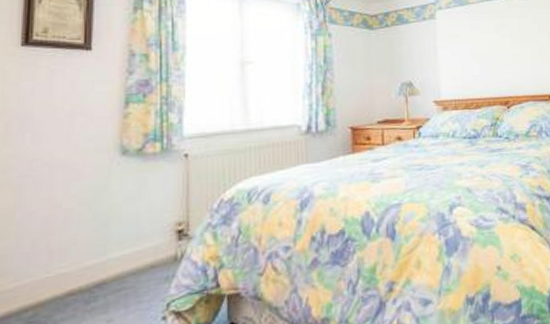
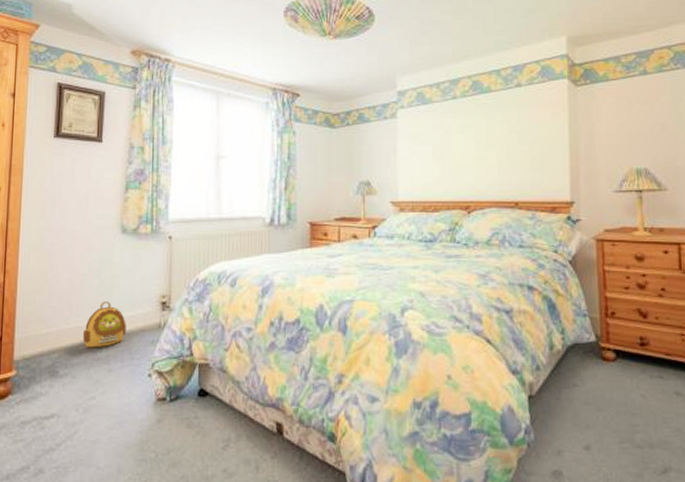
backpack: none [68,237,131,298] -> present [82,301,126,348]

